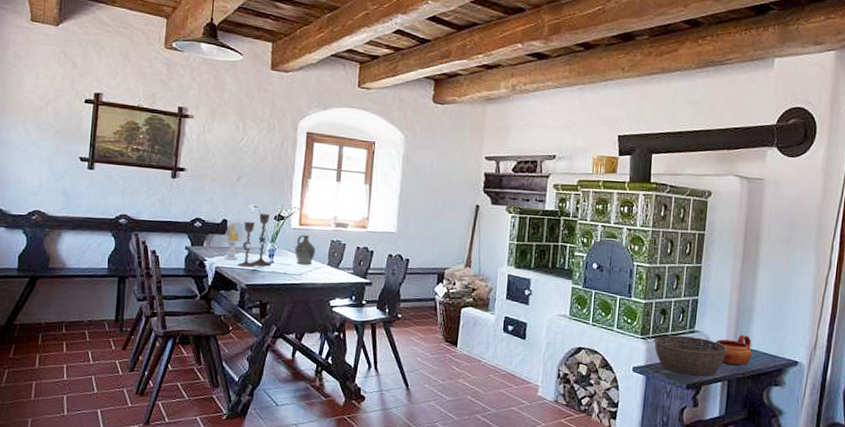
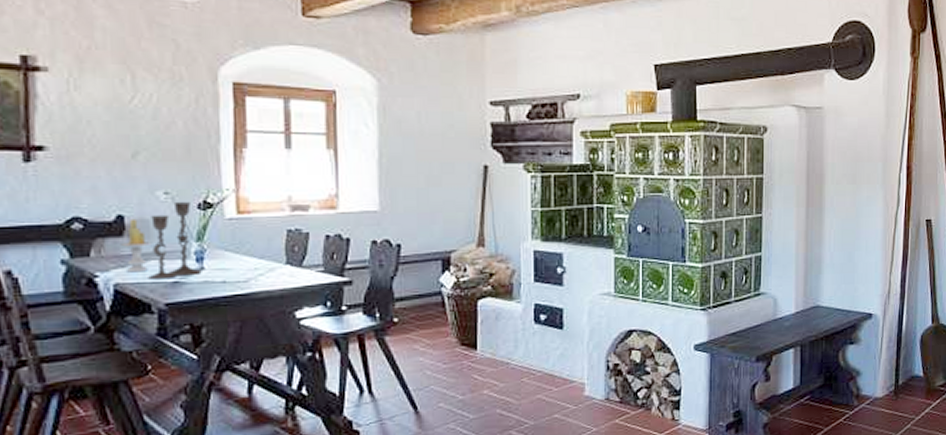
ceramic jug: present [294,234,316,266] -> none [233,225,266,268]
basket: present [653,335,728,377] -> none [715,300,798,346]
ceramic pot: present [713,335,753,366] -> none [782,291,825,328]

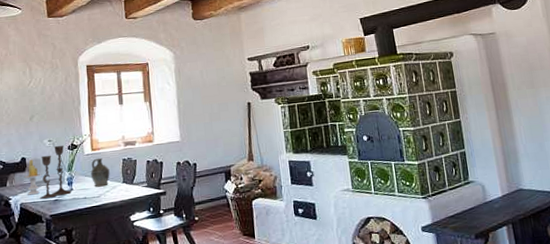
ceramic jug: none [233,225,266,268] -> present [90,157,110,187]

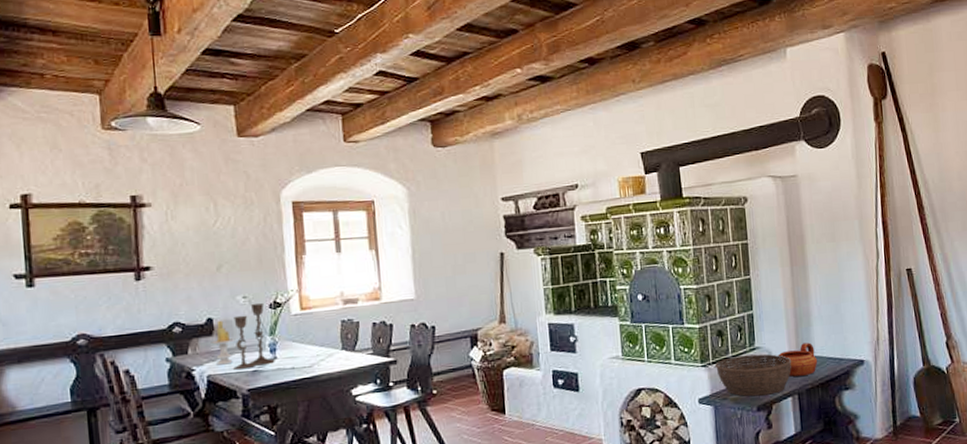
ceramic jug: present [90,157,110,187] -> none [299,318,325,355]
basket: none [433,187,504,226] -> present [714,354,792,397]
ceramic pot: none [490,177,528,208] -> present [777,342,818,377]

